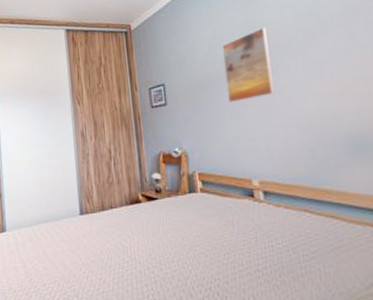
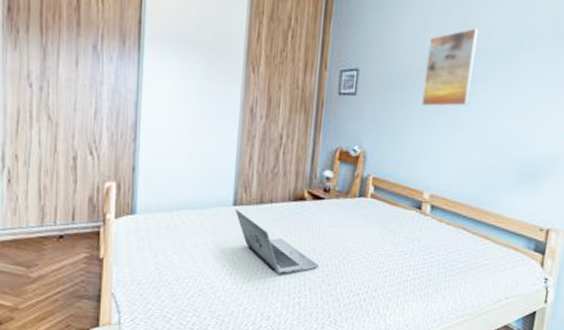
laptop: none [83,218,165,274] -> present [235,209,318,275]

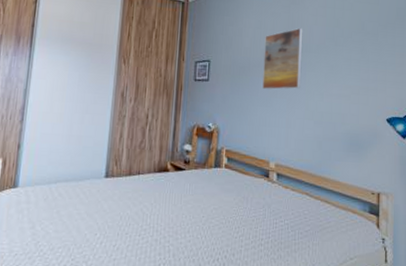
laptop: present [235,209,318,275] -> none [107,181,181,242]

